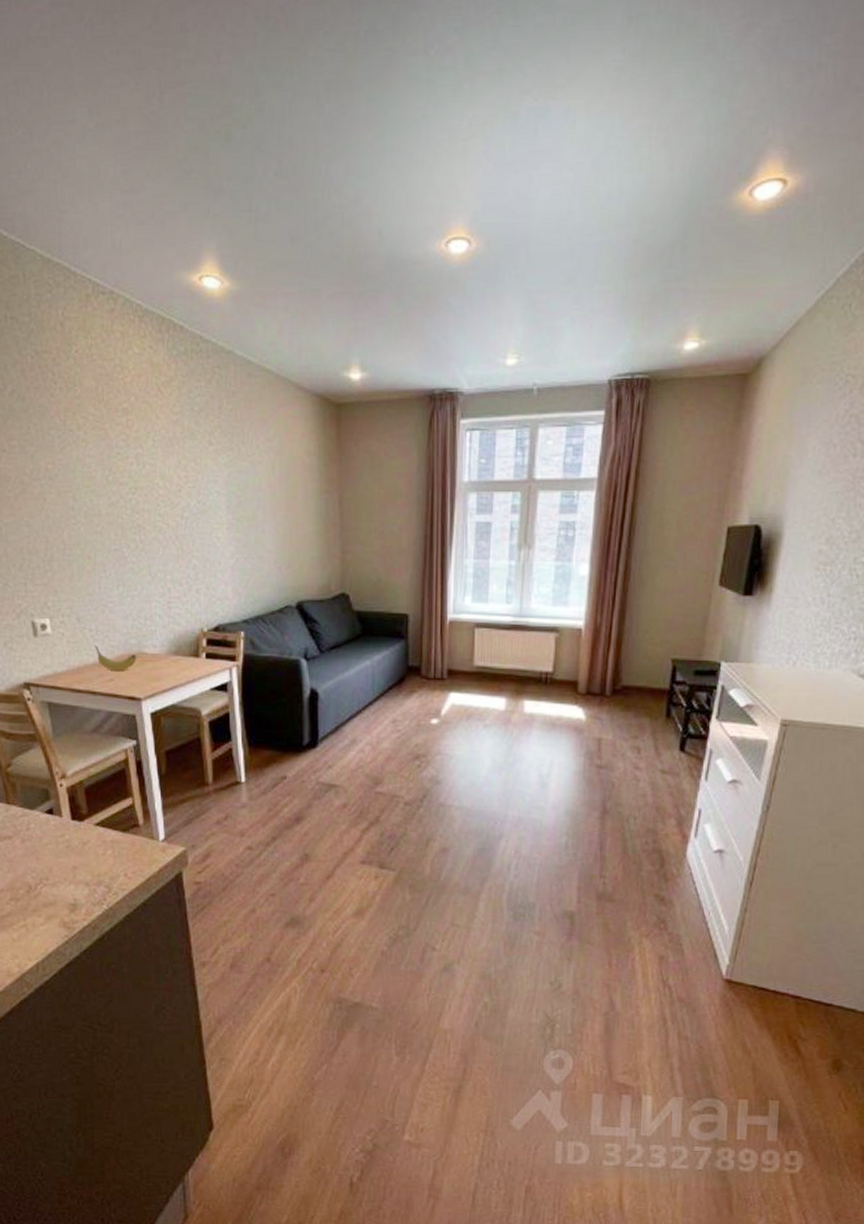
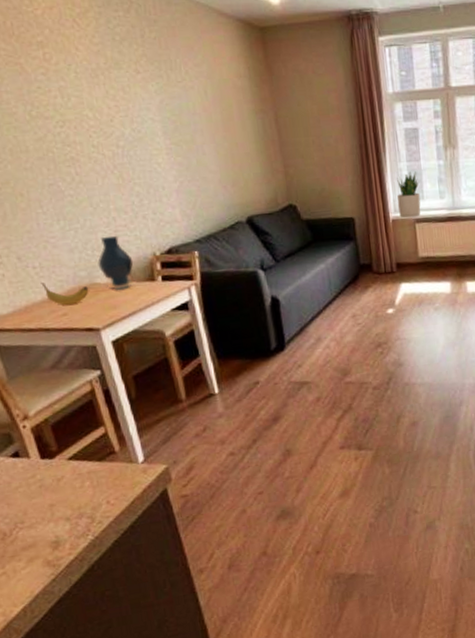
vase: none [148,606,181,663] -> present [97,235,134,291]
planter: none [457,570,484,621] -> present [397,171,421,219]

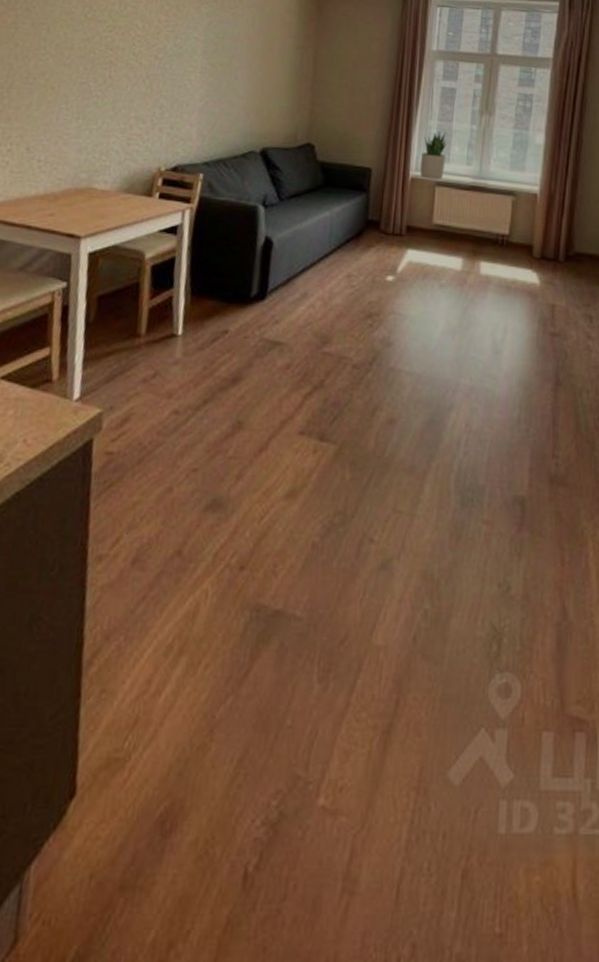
fruit: present [40,282,89,306] -> none [39,176,84,207]
vase: present [97,235,134,291] -> none [100,142,137,201]

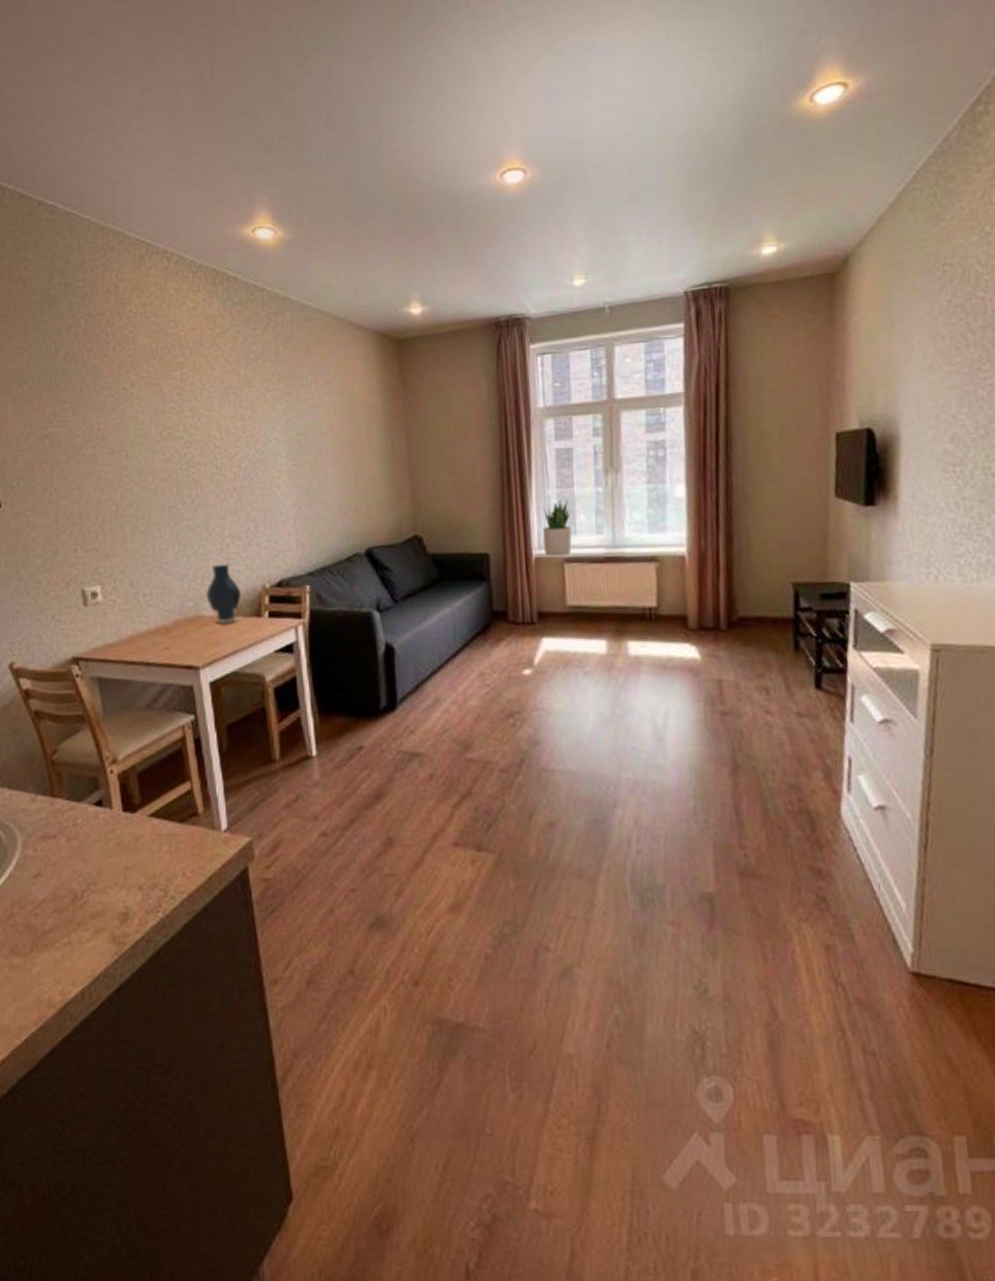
vase: none [100,142,137,201] -> present [206,564,242,626]

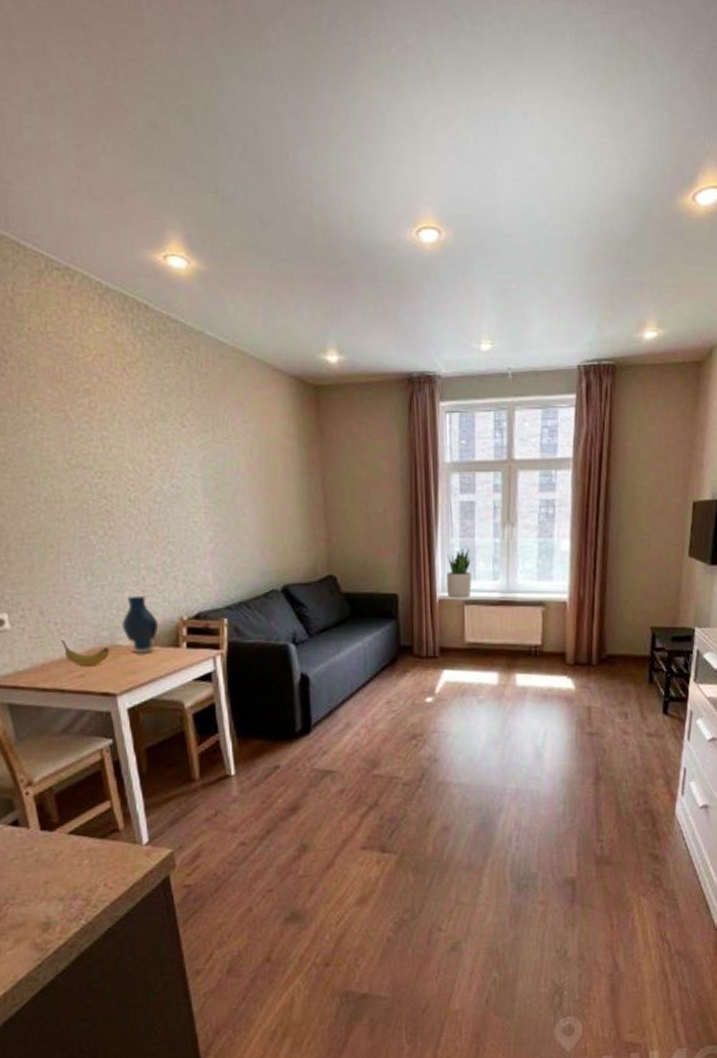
fruit: none [148,610,194,639] -> present [61,639,110,667]

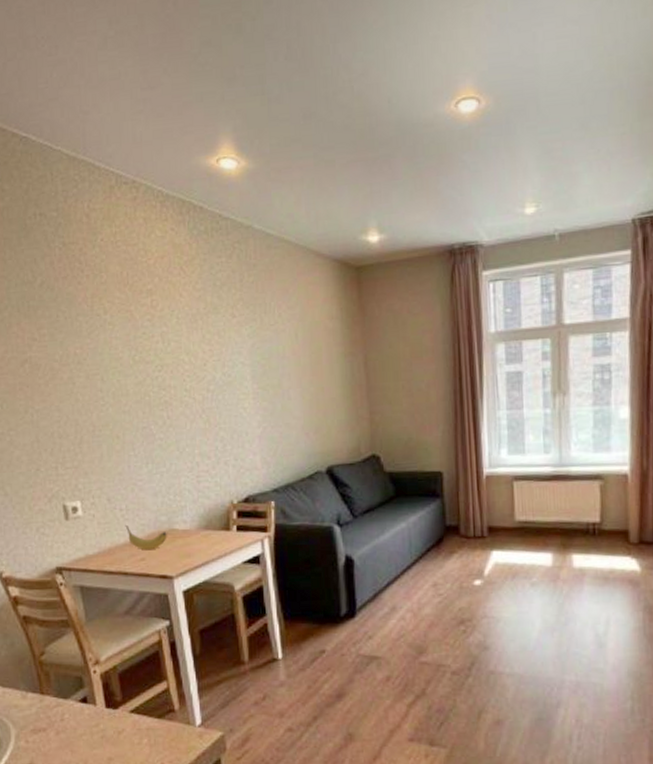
vase: present [122,595,159,655] -> none [178,481,211,539]
planter: present [446,548,472,599] -> none [493,421,521,475]

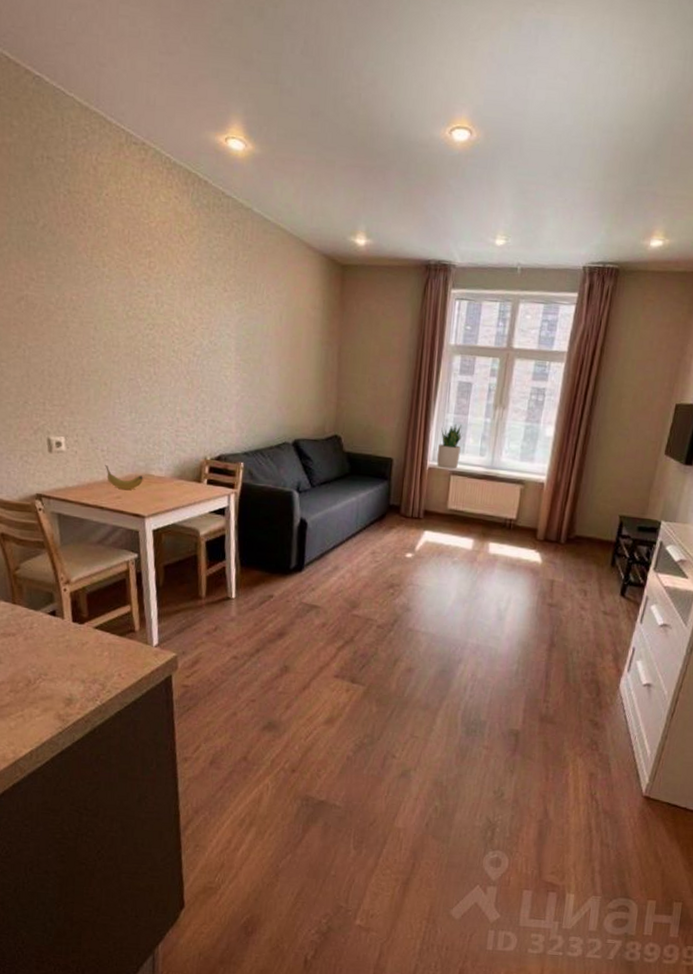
planter: none [493,421,521,475] -> present [437,424,462,470]

